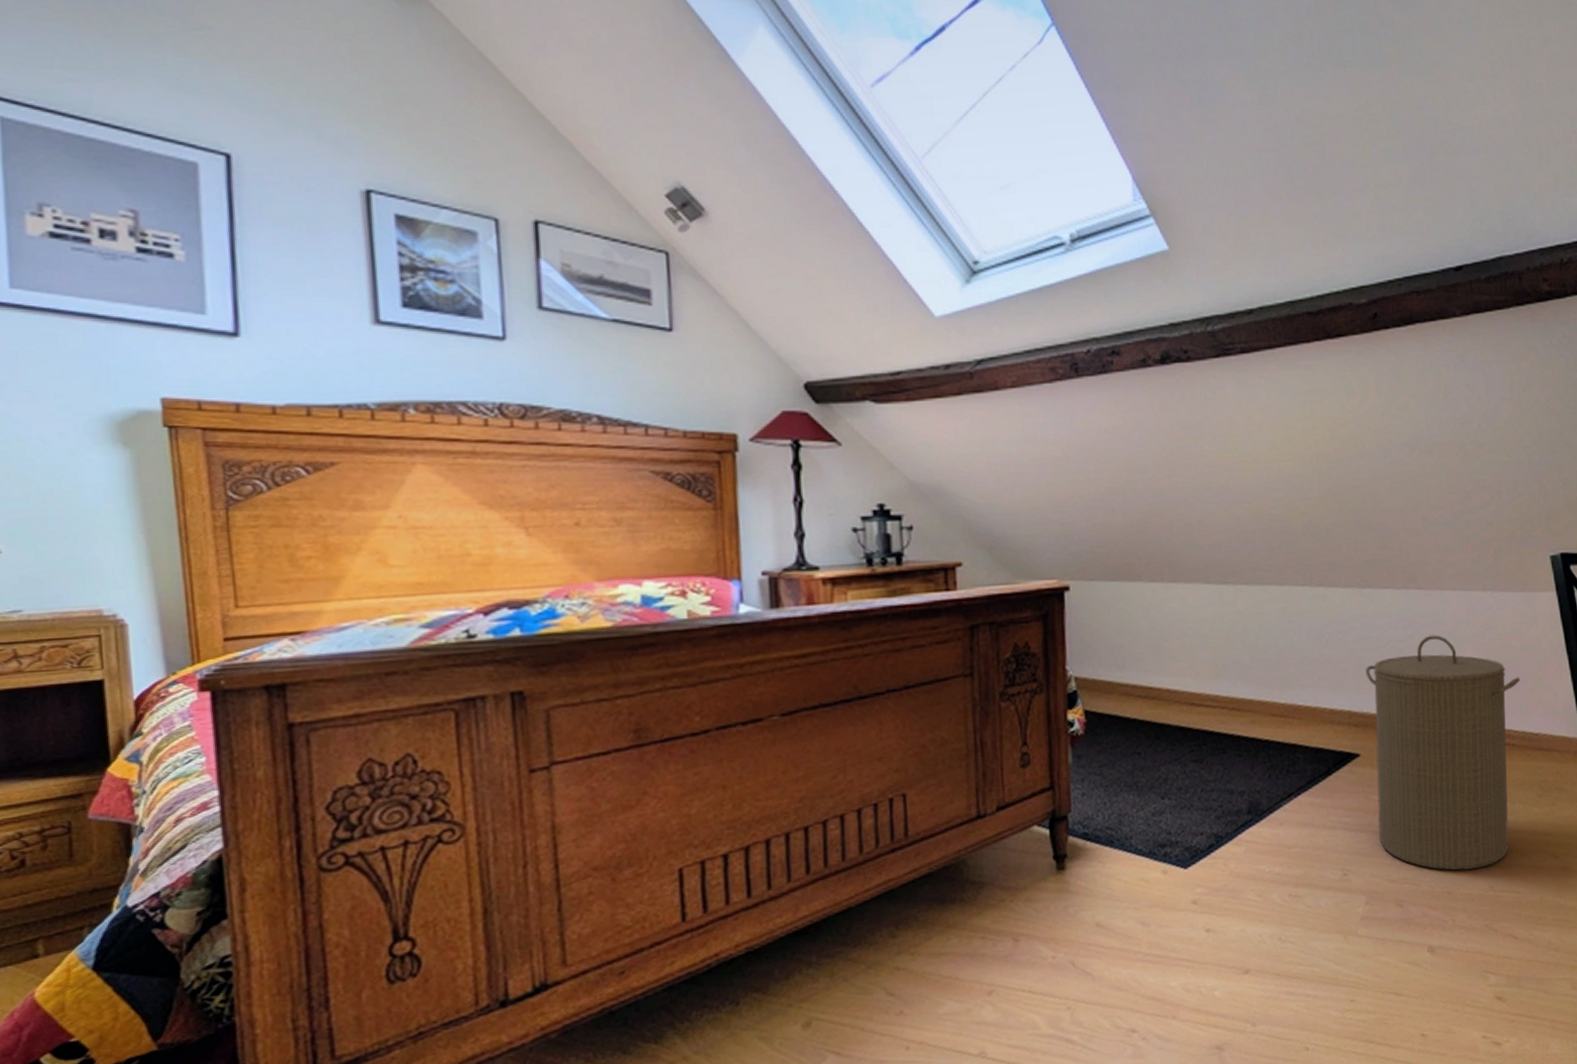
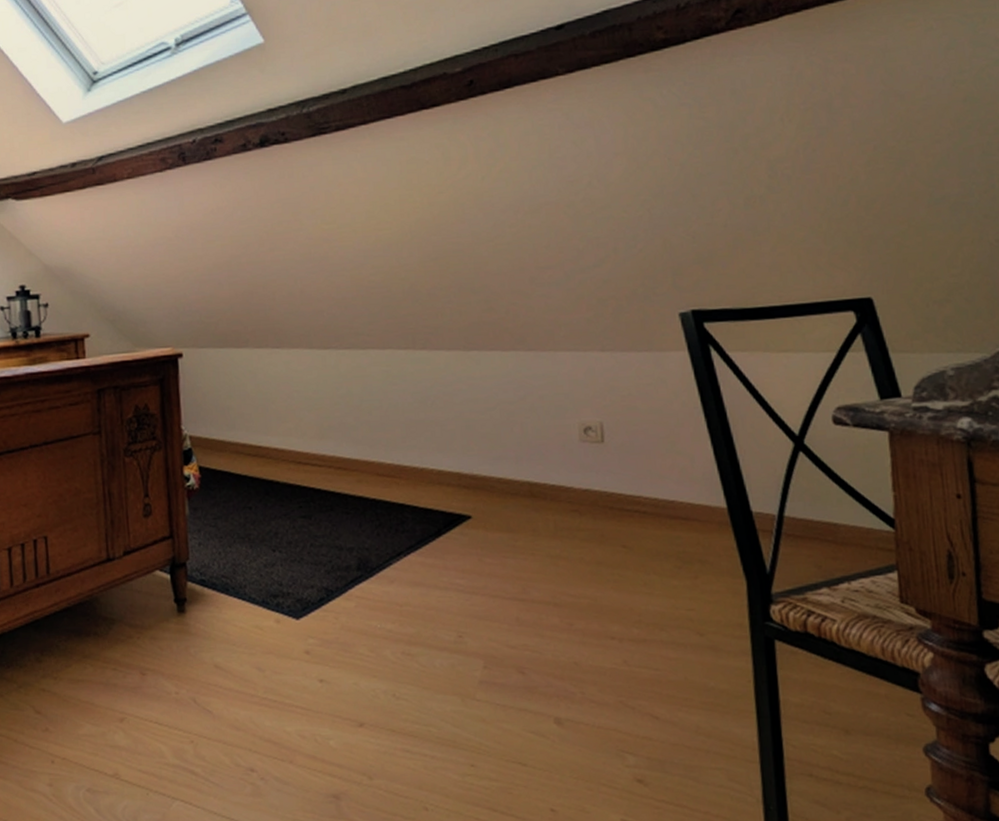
laundry hamper: present [1366,635,1521,871] -> none [474,397,650,641]

